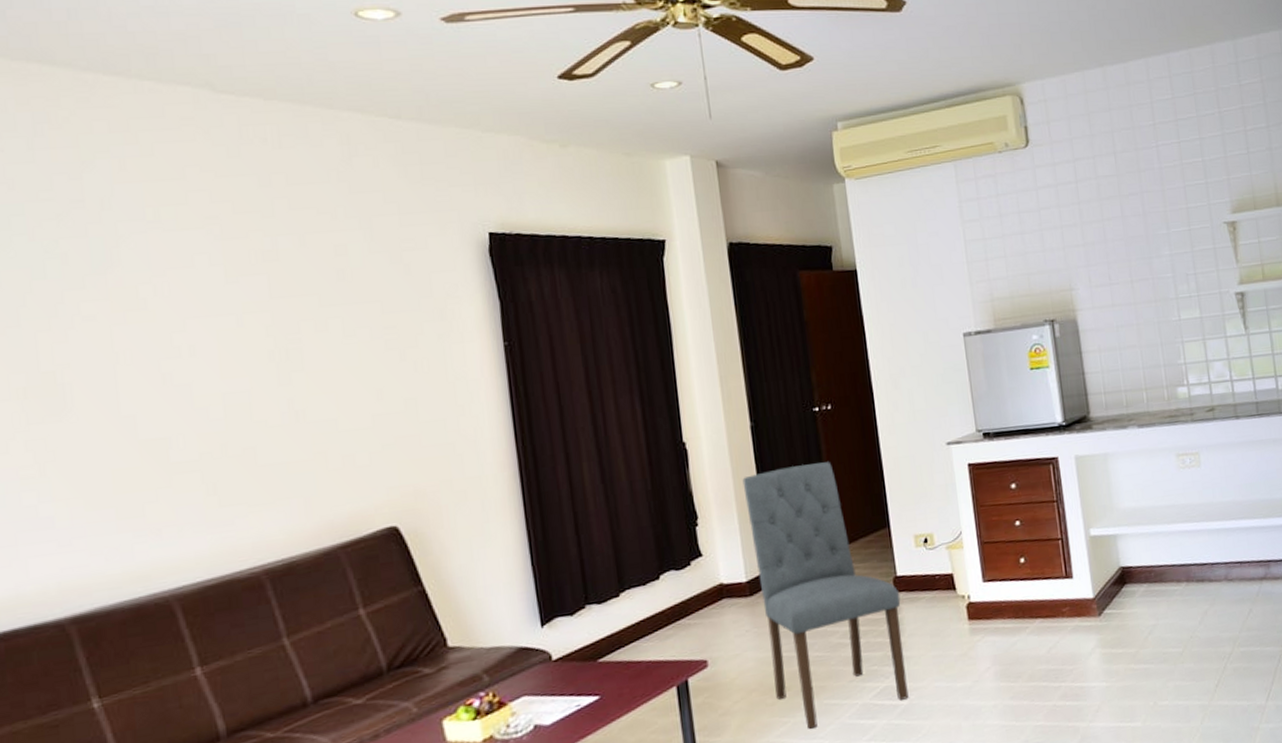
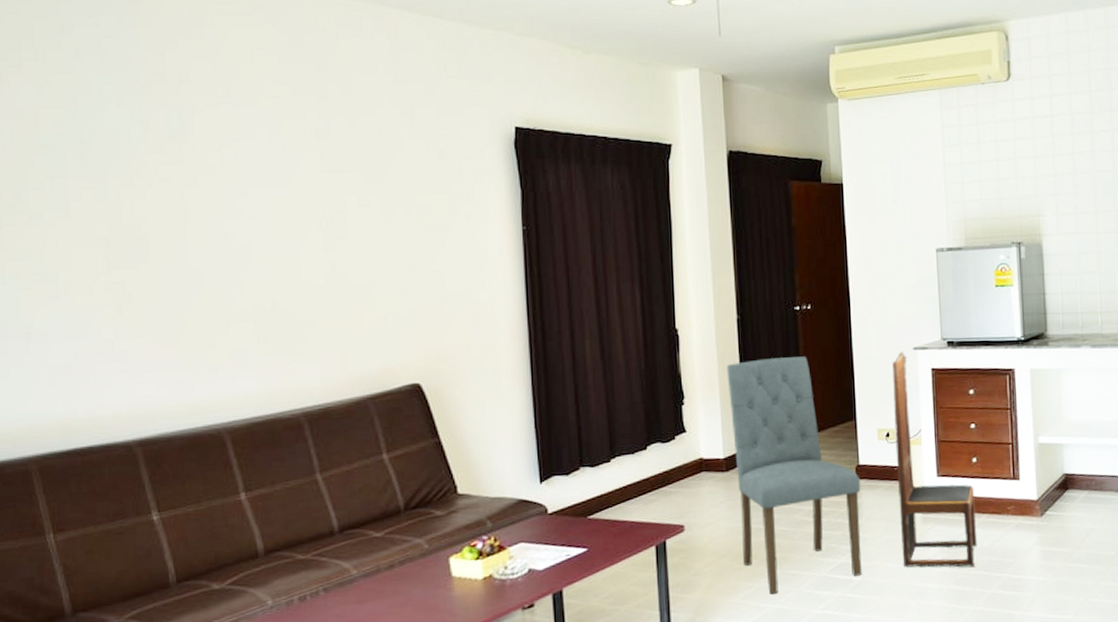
dining chair: none [925,447,1033,685] -> present [892,351,978,568]

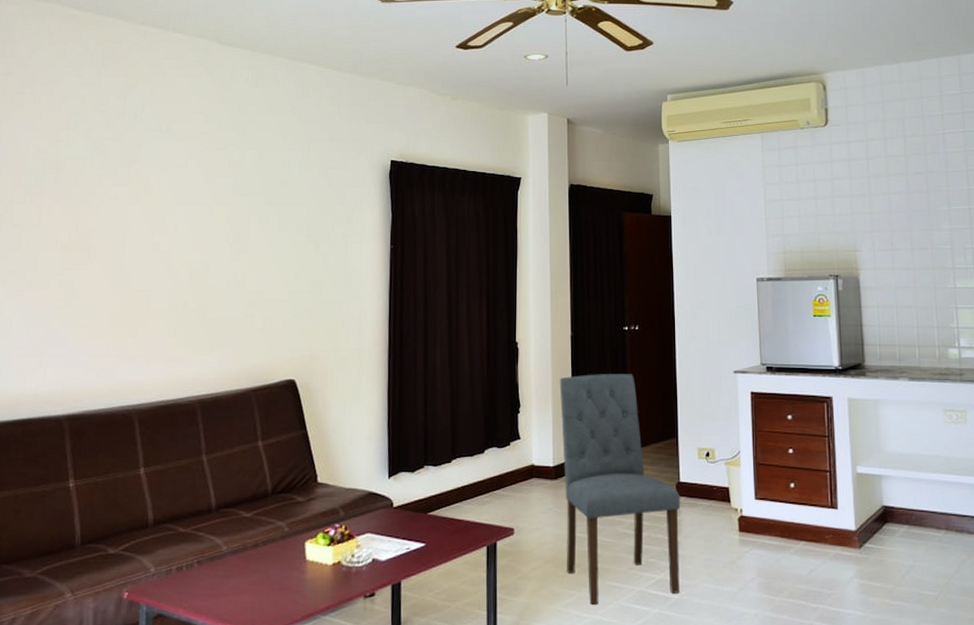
dining chair: present [892,351,978,568] -> none [713,374,795,596]

